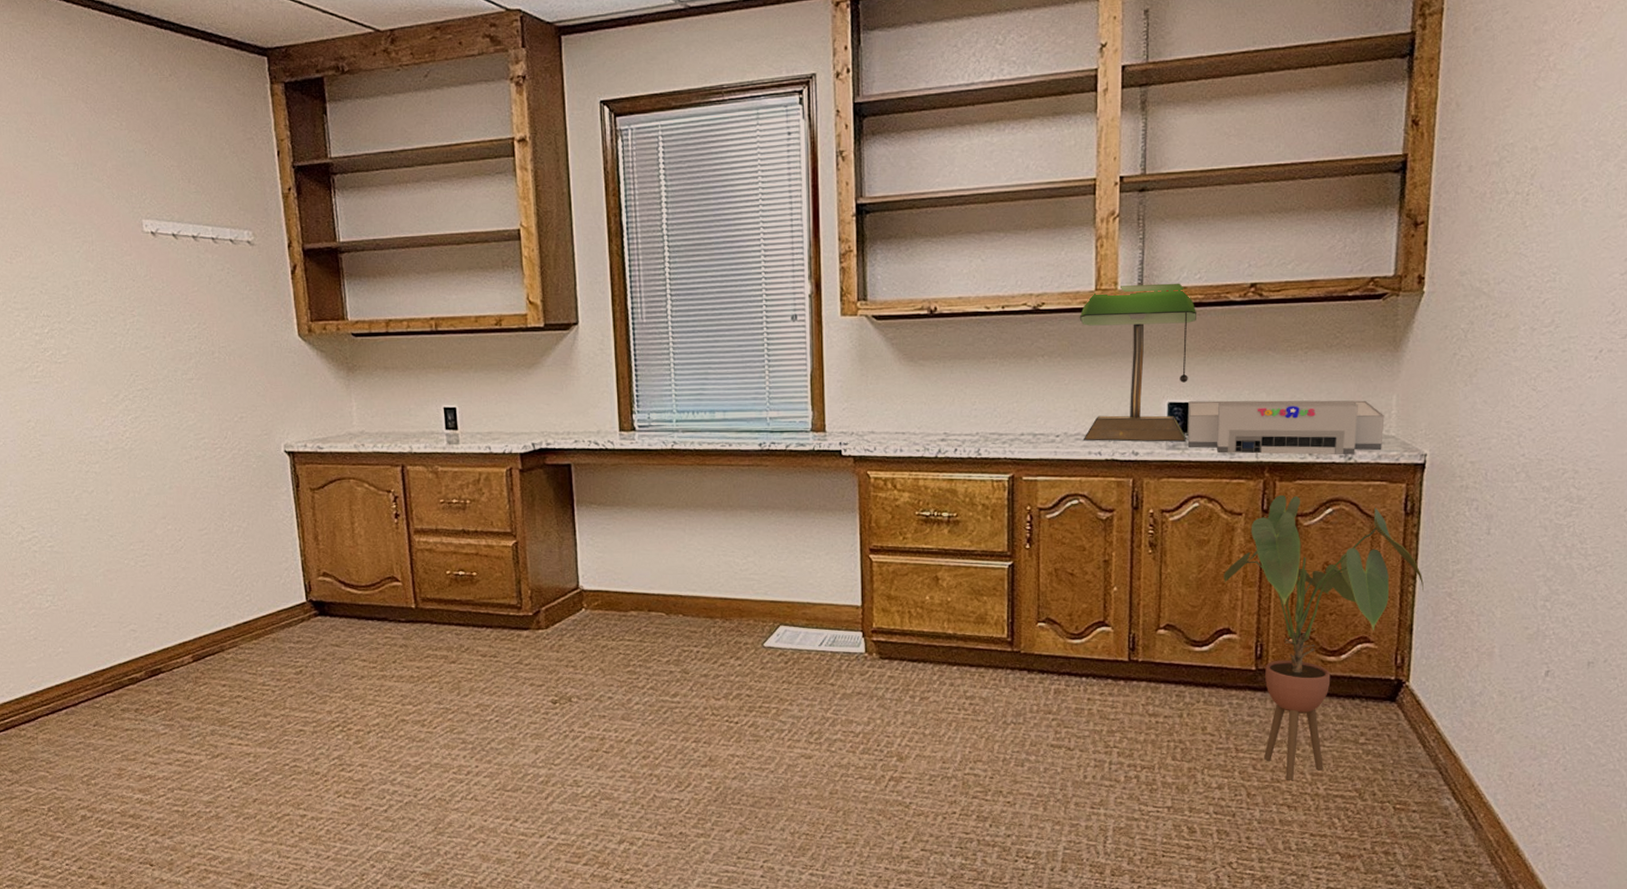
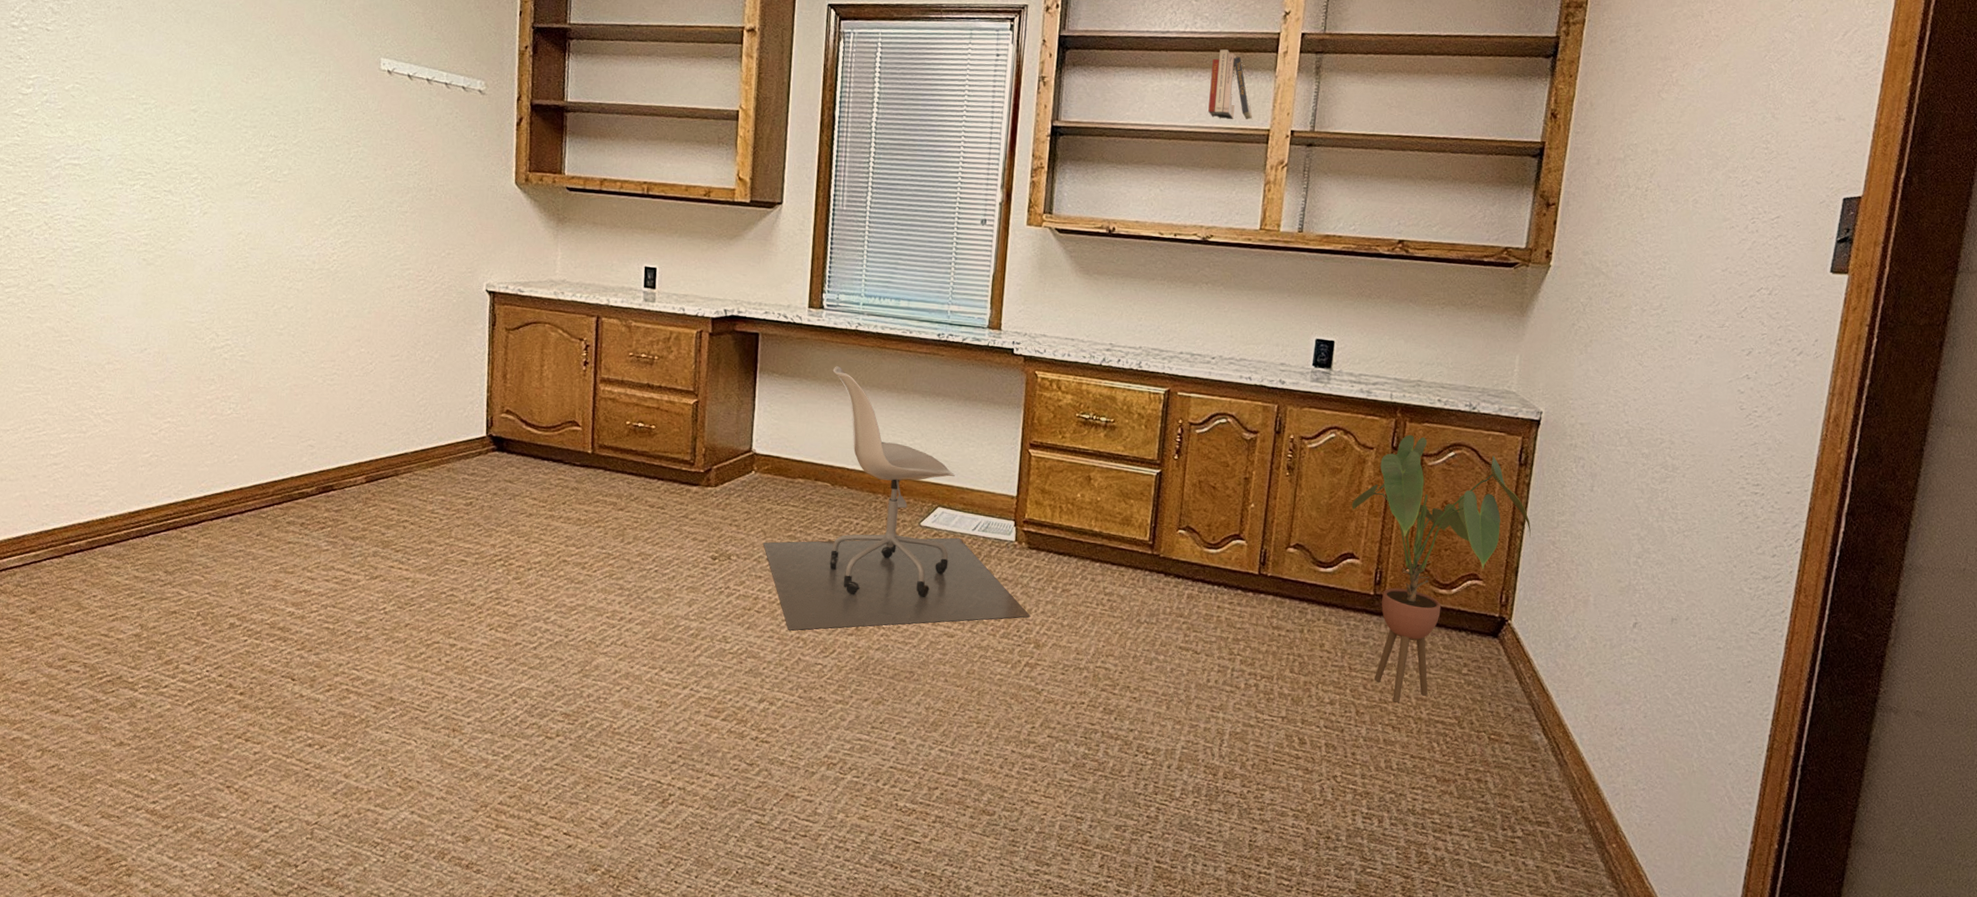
office chair: none [602,488,890,768] -> present [763,365,1031,631]
books: none [1025,95,1075,174] -> present [1208,49,1252,120]
table lamp: present [1079,283,1197,442] -> none [1236,228,1349,376]
architectural model: present [1187,400,1385,455] -> none [1330,340,1508,405]

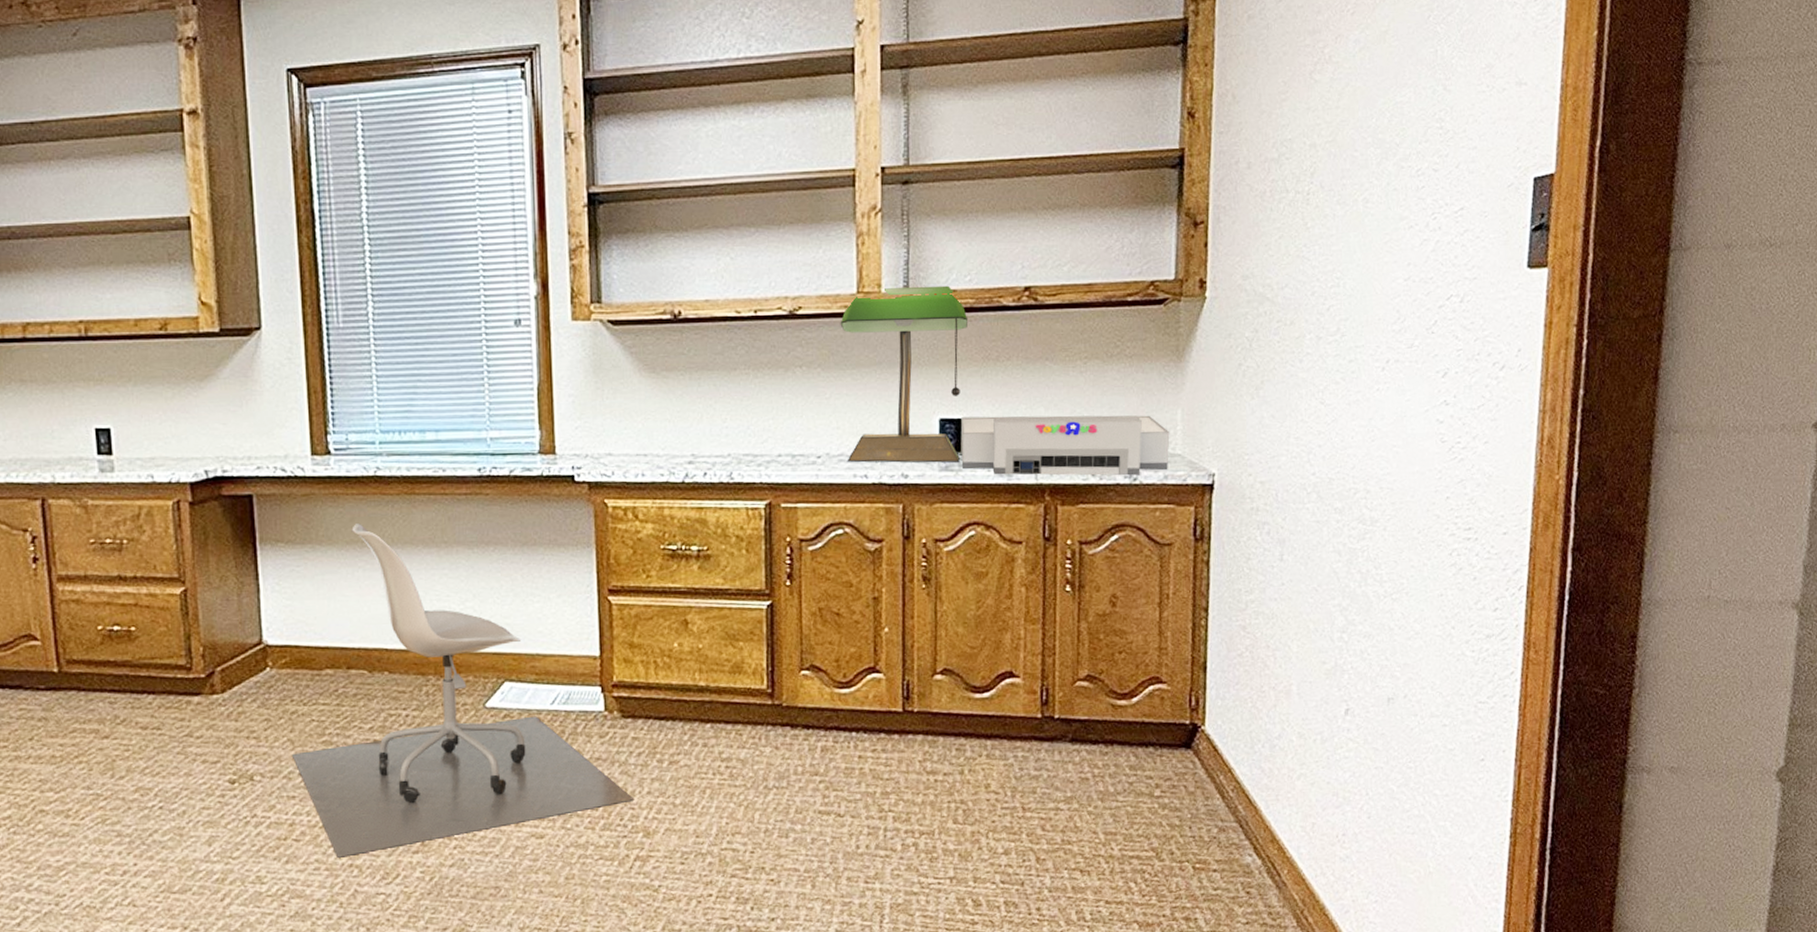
books: present [1208,49,1252,120] -> none [776,75,832,162]
table lamp: none [1236,228,1349,376] -> present [840,285,969,463]
architectural model: none [1330,340,1508,405] -> present [960,415,1170,476]
house plant: present [1351,434,1531,703] -> none [1004,520,1218,841]

